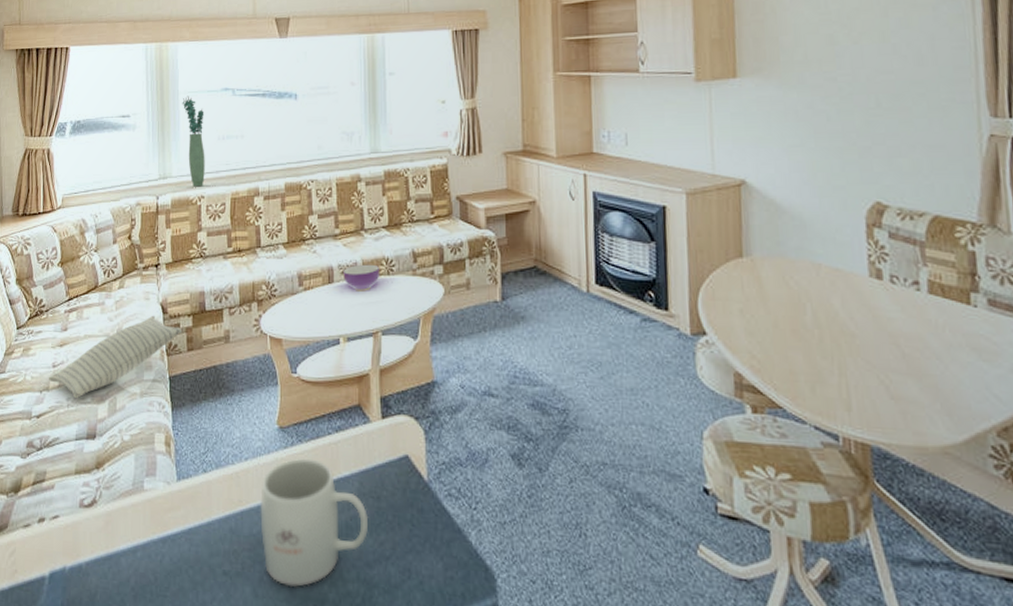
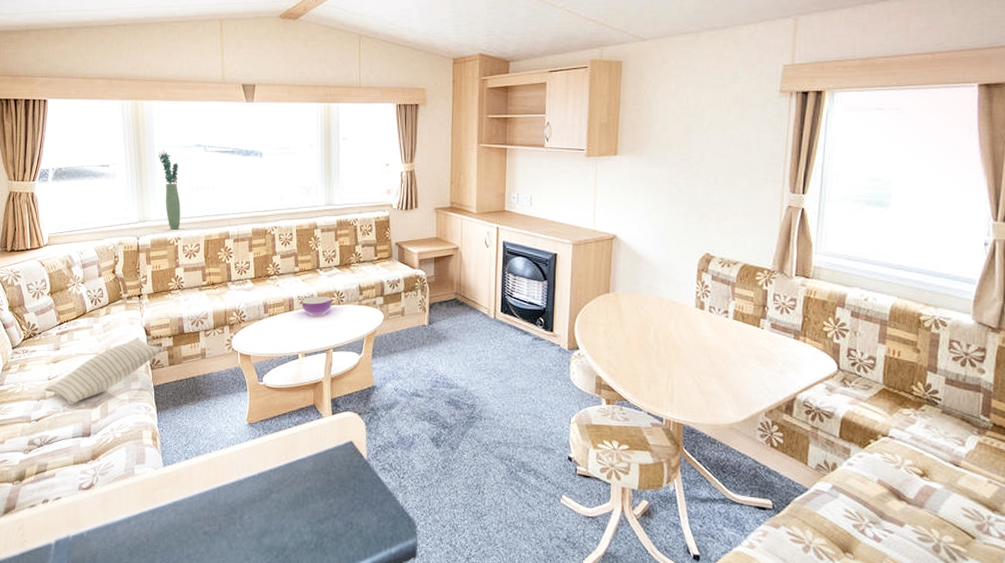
mug: present [260,458,369,587] -> none [233,446,321,540]

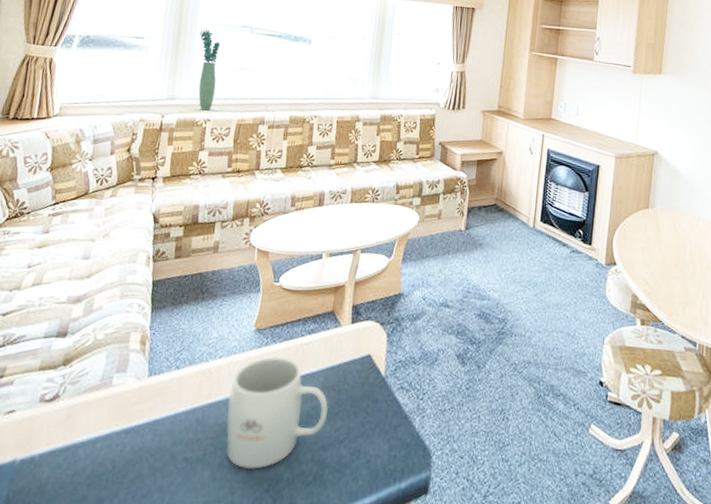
pillow: present [45,336,165,404] -> none [21,223,173,298]
mug: none [233,446,321,540] -> present [226,356,329,469]
bowl: present [301,296,332,318] -> none [332,191,367,215]

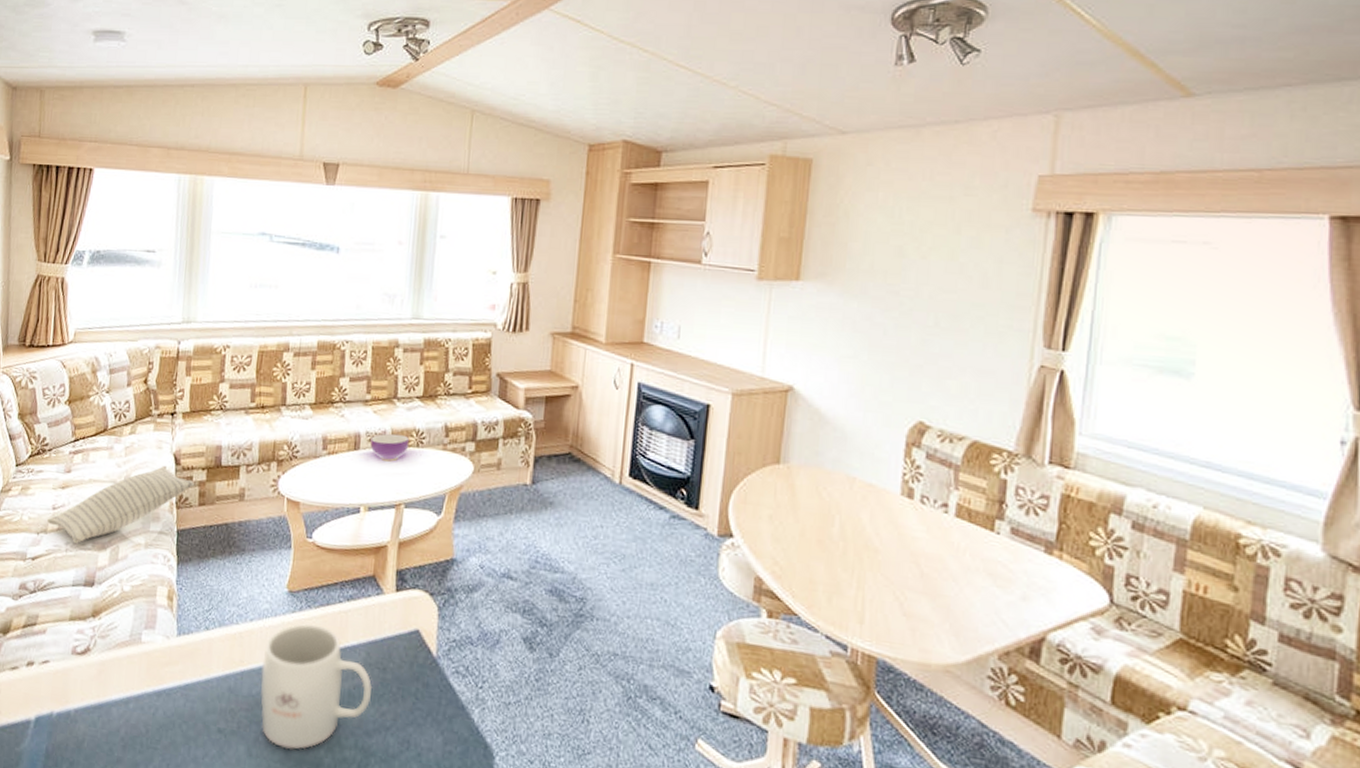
pillow: none [21,223,173,298] -> present [47,465,195,543]
vase: present [198,27,221,111] -> none [214,236,238,336]
bowl: none [332,191,367,215] -> present [369,433,410,462]

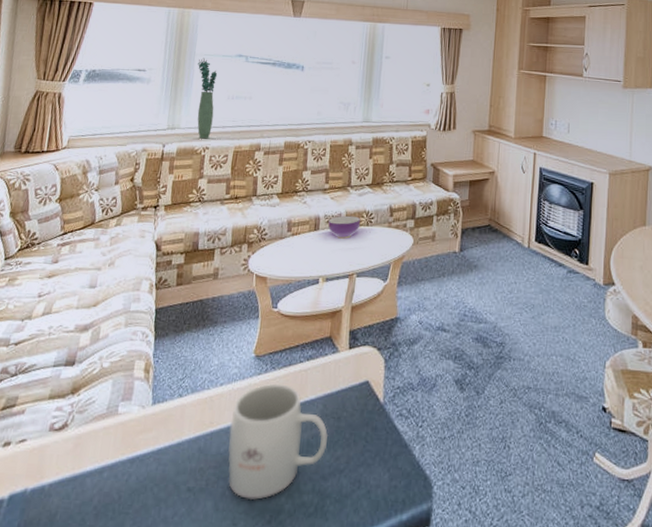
pillow: present [47,465,195,543] -> none [32,251,174,327]
vase: none [214,236,238,336] -> present [197,58,218,139]

